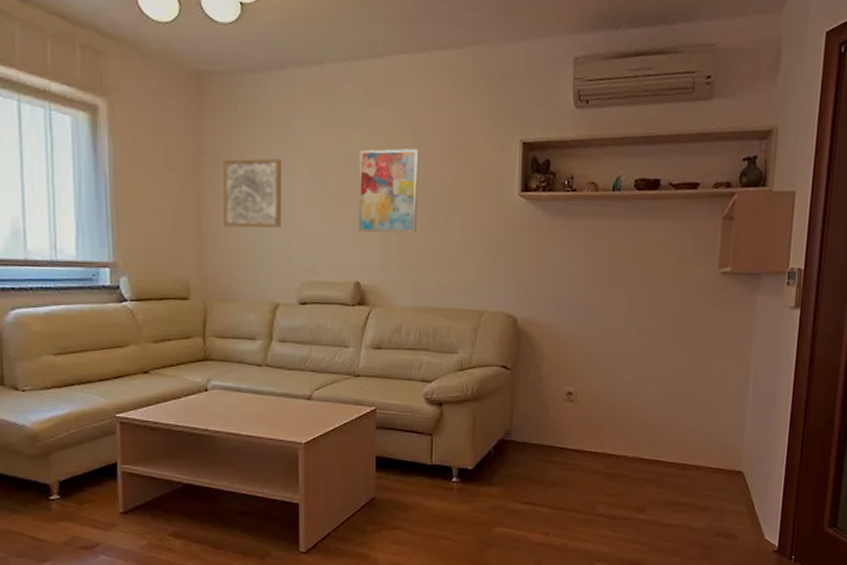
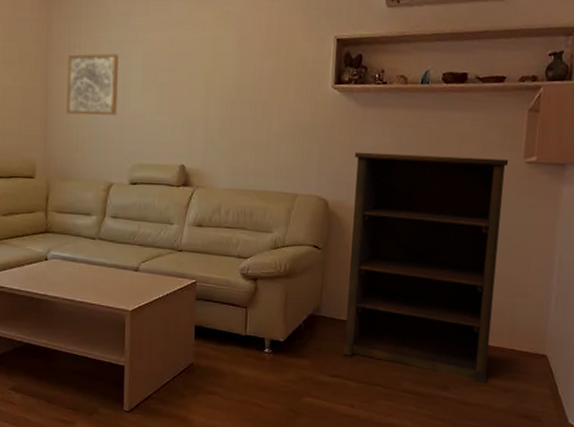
wall art: present [358,148,419,233] -> none [184,44,242,122]
shelving unit: none [535,264,704,504] -> present [342,152,509,384]

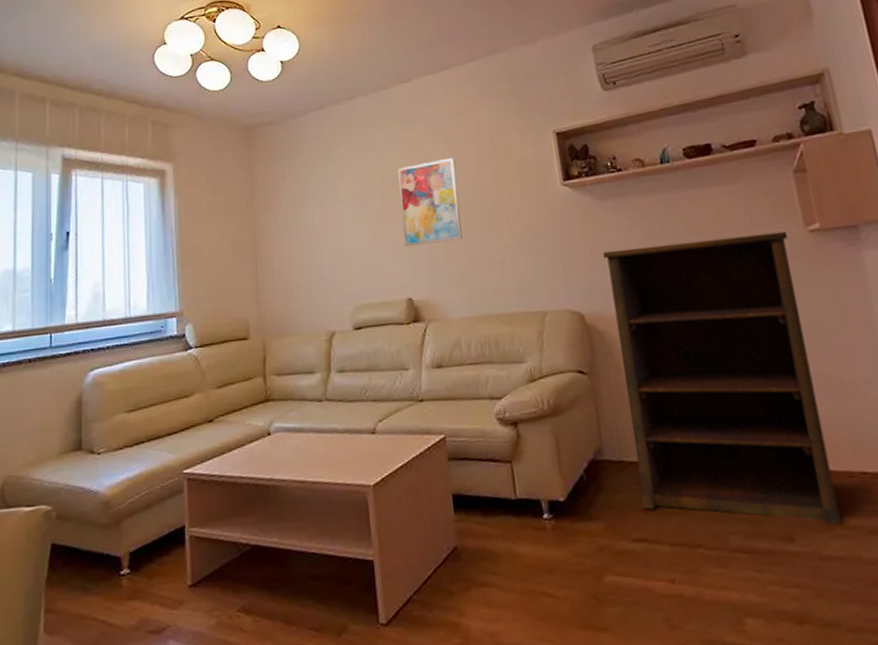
wall art: present [66,53,119,115] -> none [273,189,331,262]
wall art: none [184,44,242,122] -> present [397,158,462,246]

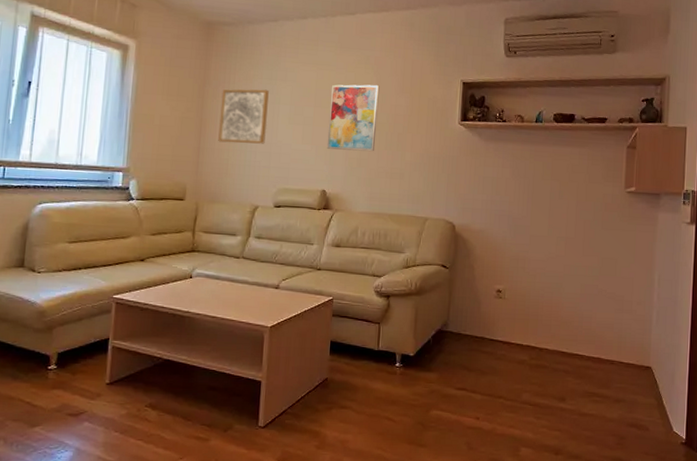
wall art: none [273,189,331,262] -> present [218,89,269,144]
shelving unit: present [602,231,842,527] -> none [468,180,612,395]

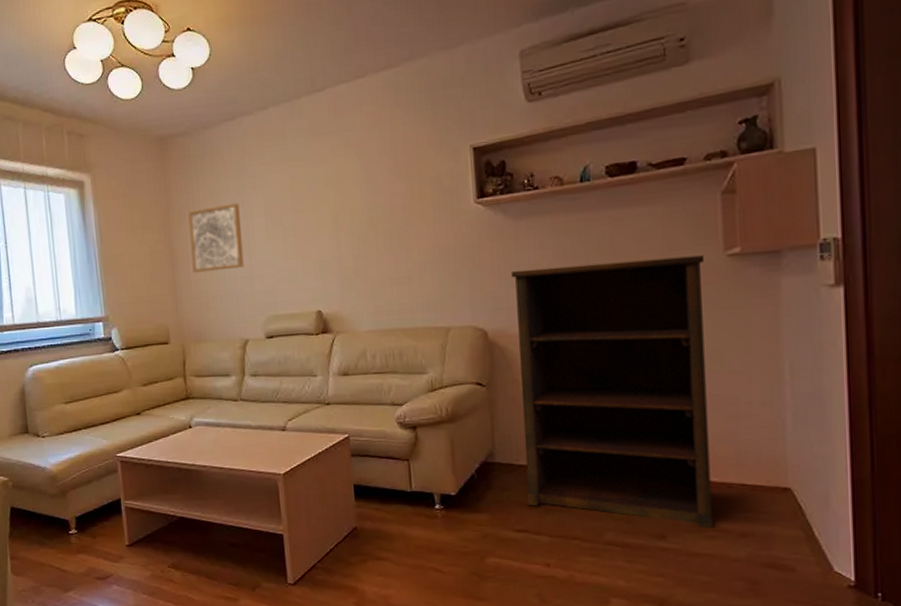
wall art: present [326,84,380,152] -> none [309,173,372,261]
shelving unit: none [468,180,612,395] -> present [510,255,713,529]

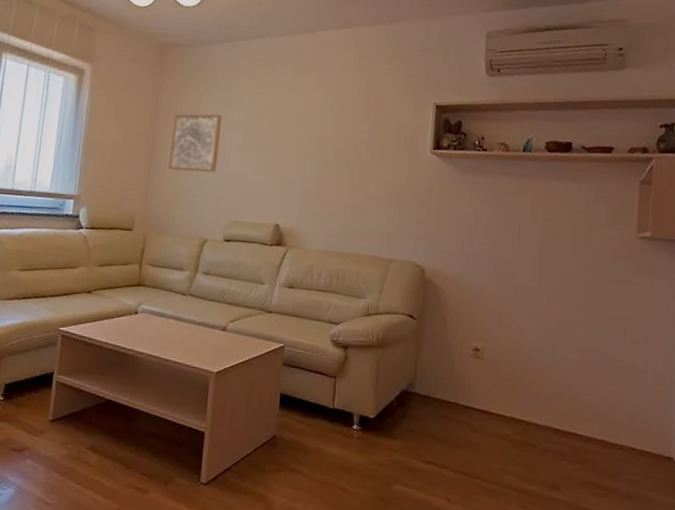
shelving unit: present [510,255,713,529] -> none [437,218,620,487]

